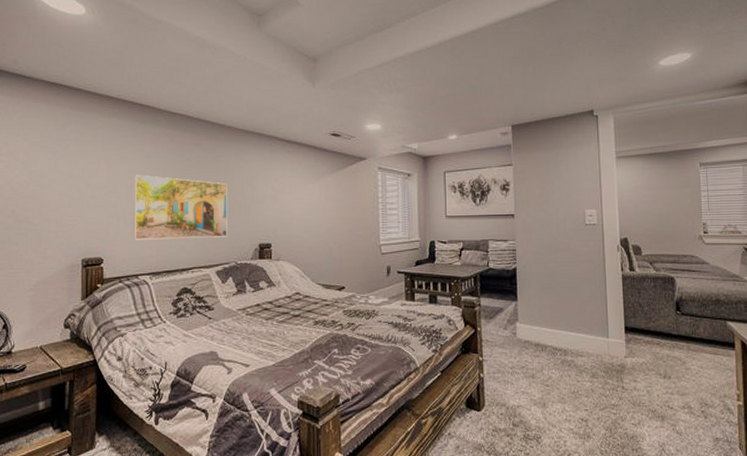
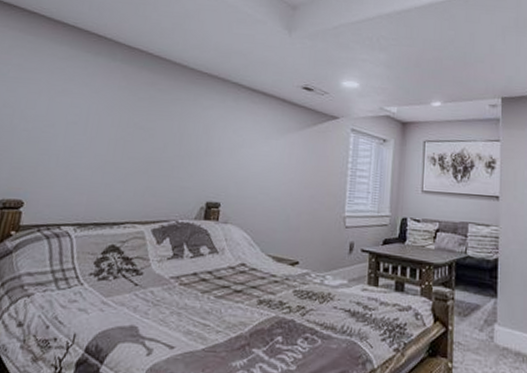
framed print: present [133,174,227,240] -> none [63,110,180,191]

